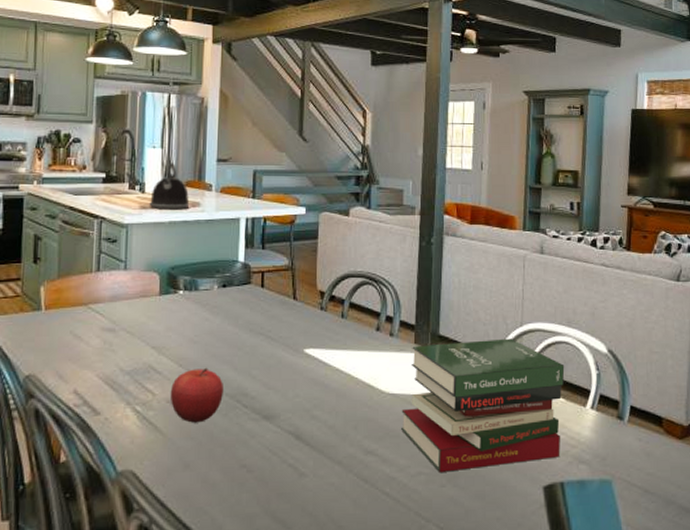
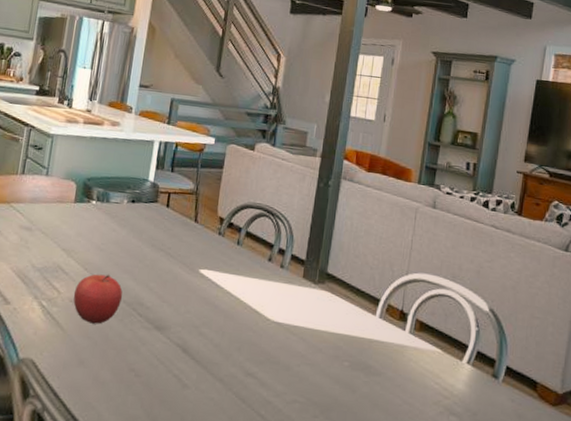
kettle: present [149,163,190,210] -> none [74,83,111,128]
books: present [401,338,565,472] -> none [282,280,445,406]

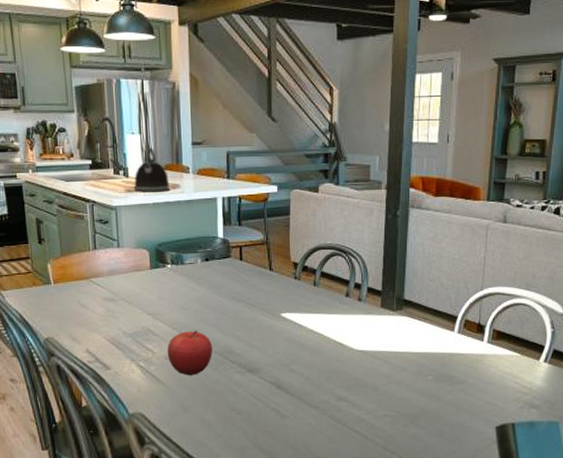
kettle: none [74,83,111,128] -> present [133,148,170,193]

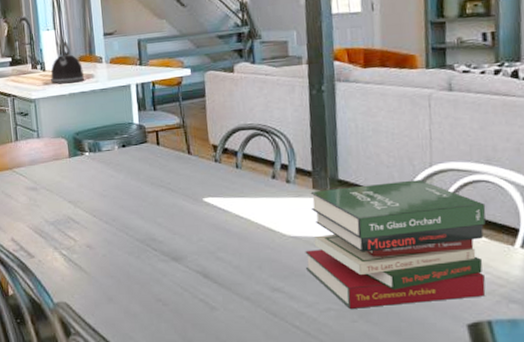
fruit: present [167,330,213,375] -> none [88,217,135,264]
books: none [369,301,521,415] -> present [305,179,486,309]

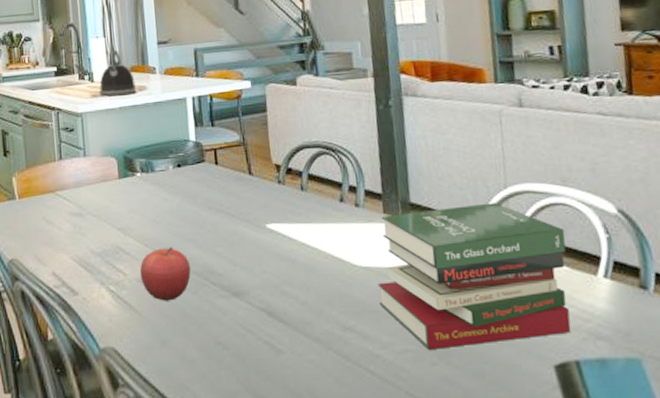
fruit: none [88,217,135,264] -> present [139,246,191,301]

